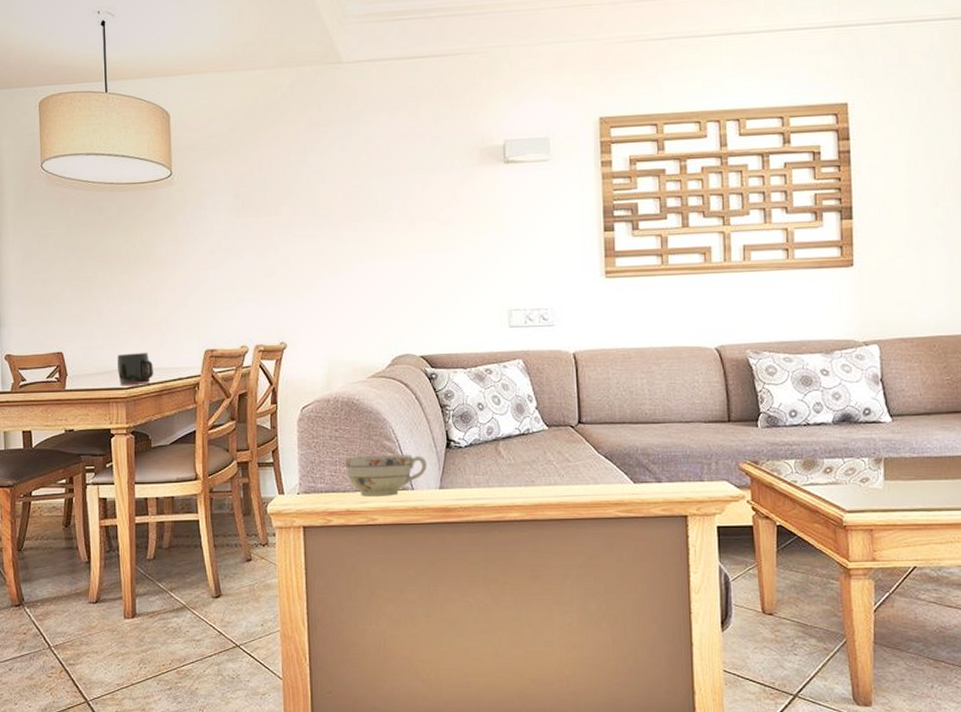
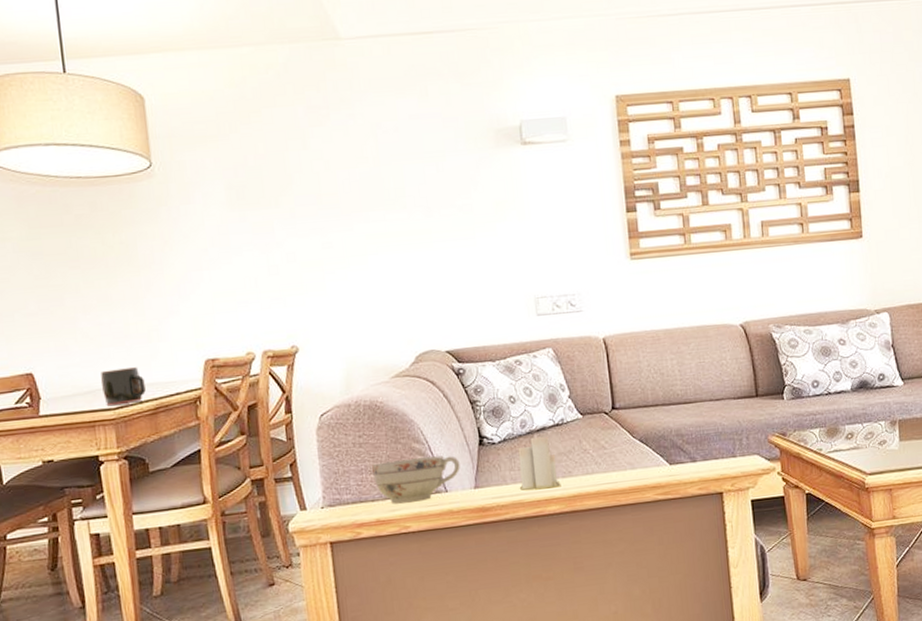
candle: none [483,443,523,496] -> present [518,435,561,491]

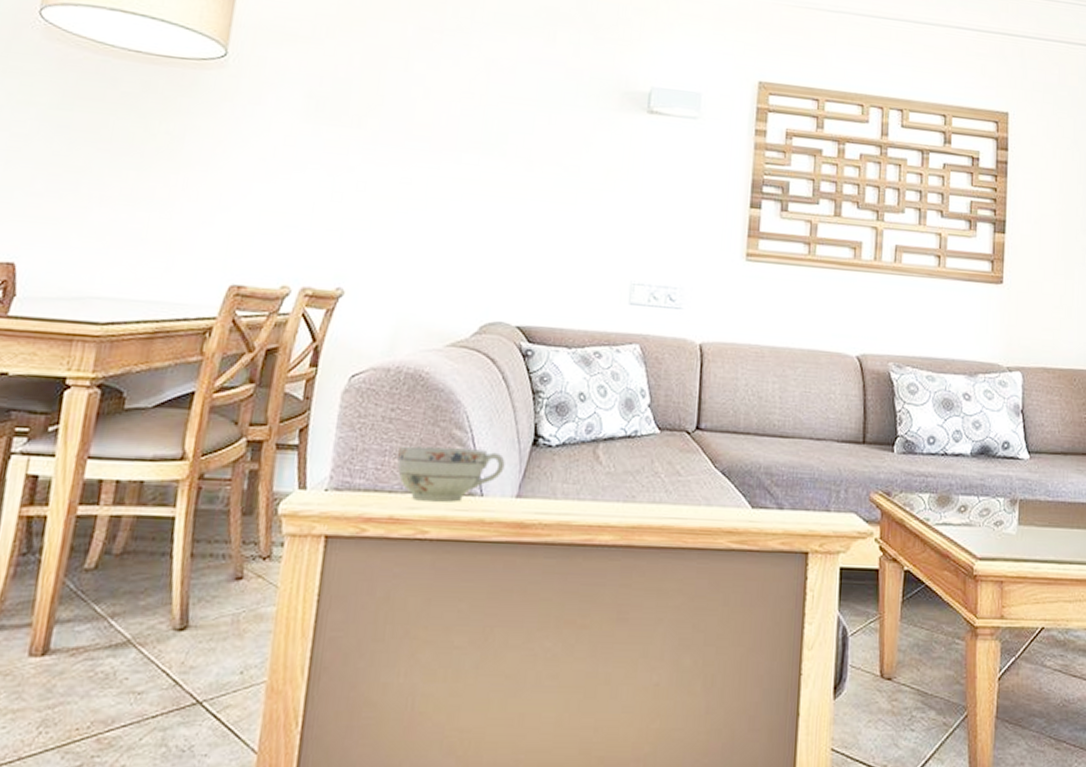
mug: present [100,367,146,405] -> none [94,276,150,321]
candle: present [518,435,561,491] -> none [571,445,621,513]

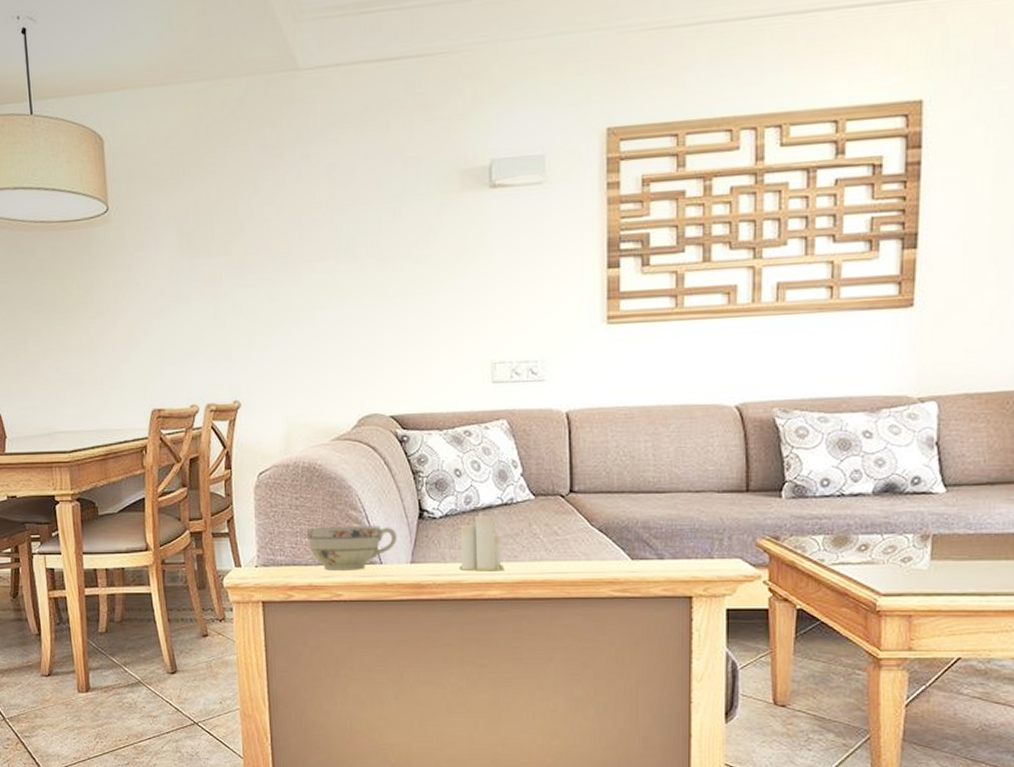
candle: none [571,445,621,513] -> present [460,513,505,572]

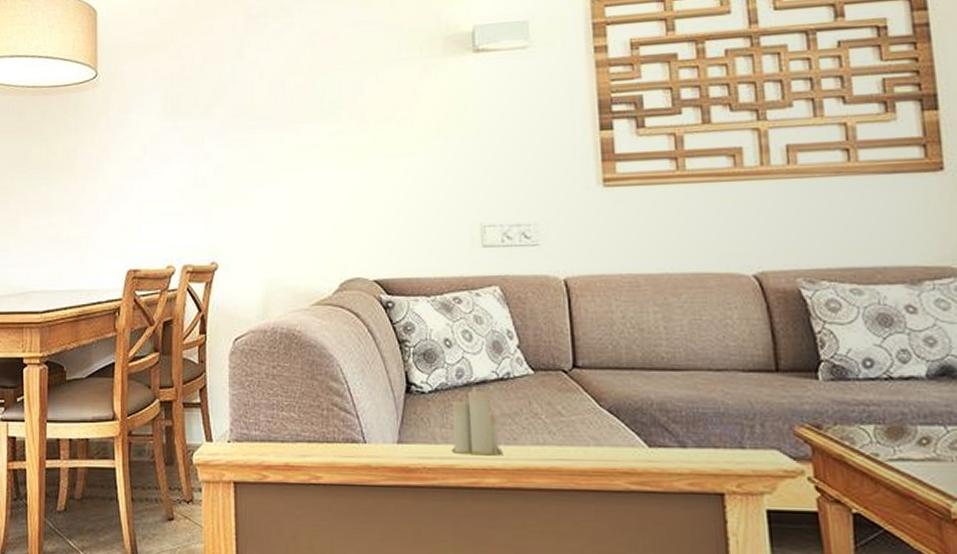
teacup: present [306,526,397,572] -> none [283,399,382,451]

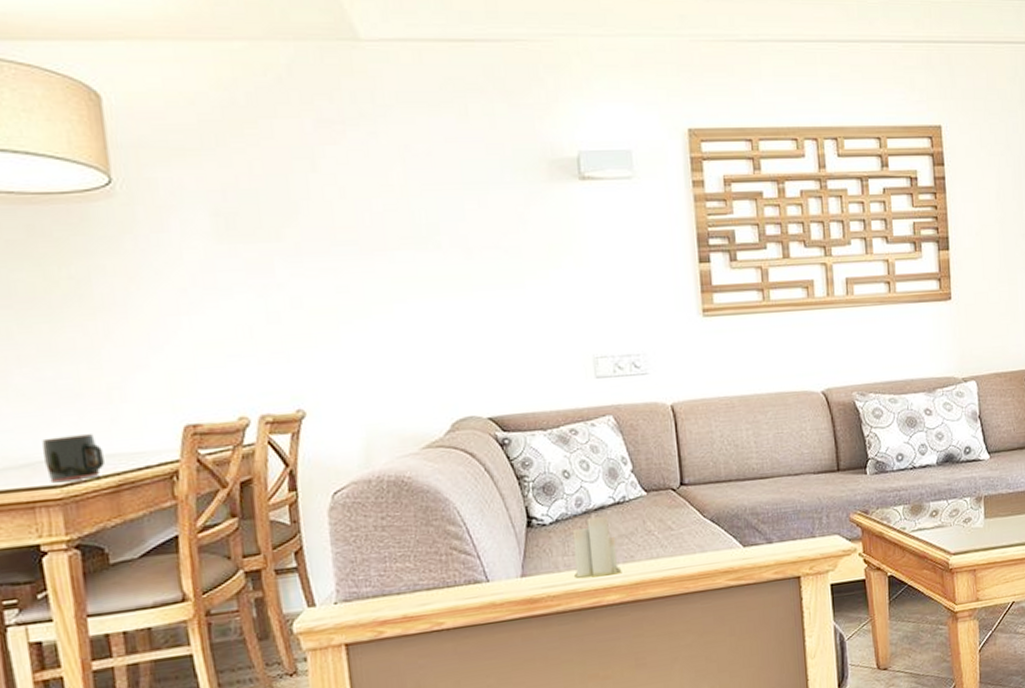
mug: none [32,272,71,308] -> present [42,434,104,482]

